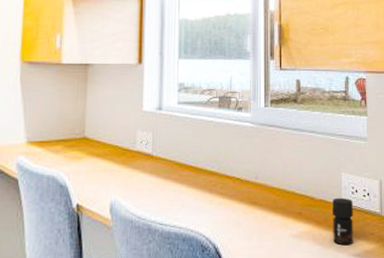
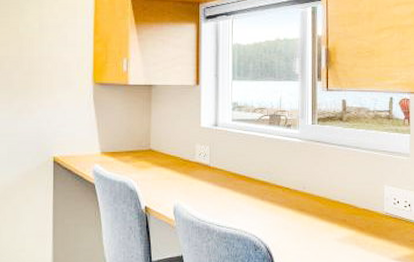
jar: present [332,197,354,245] -> none [375,207,395,250]

